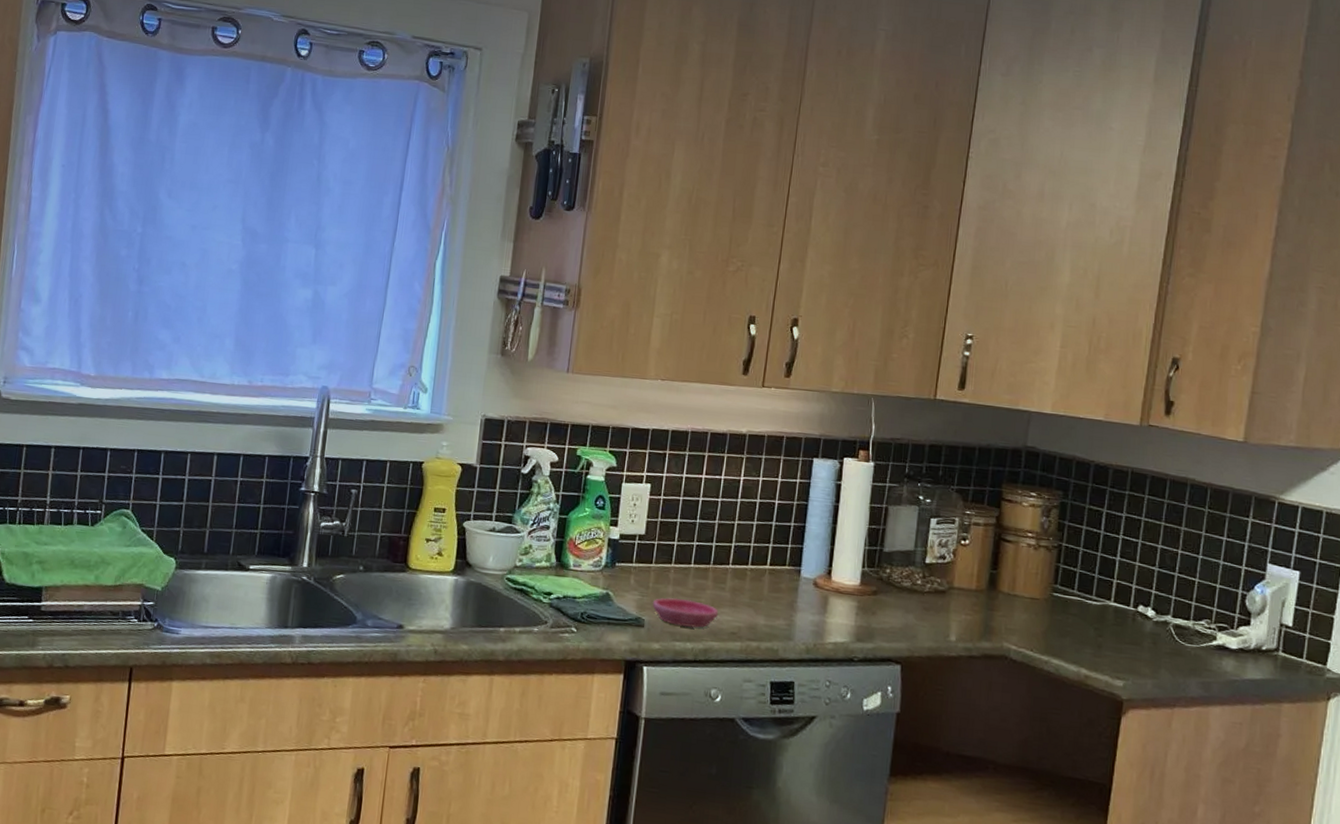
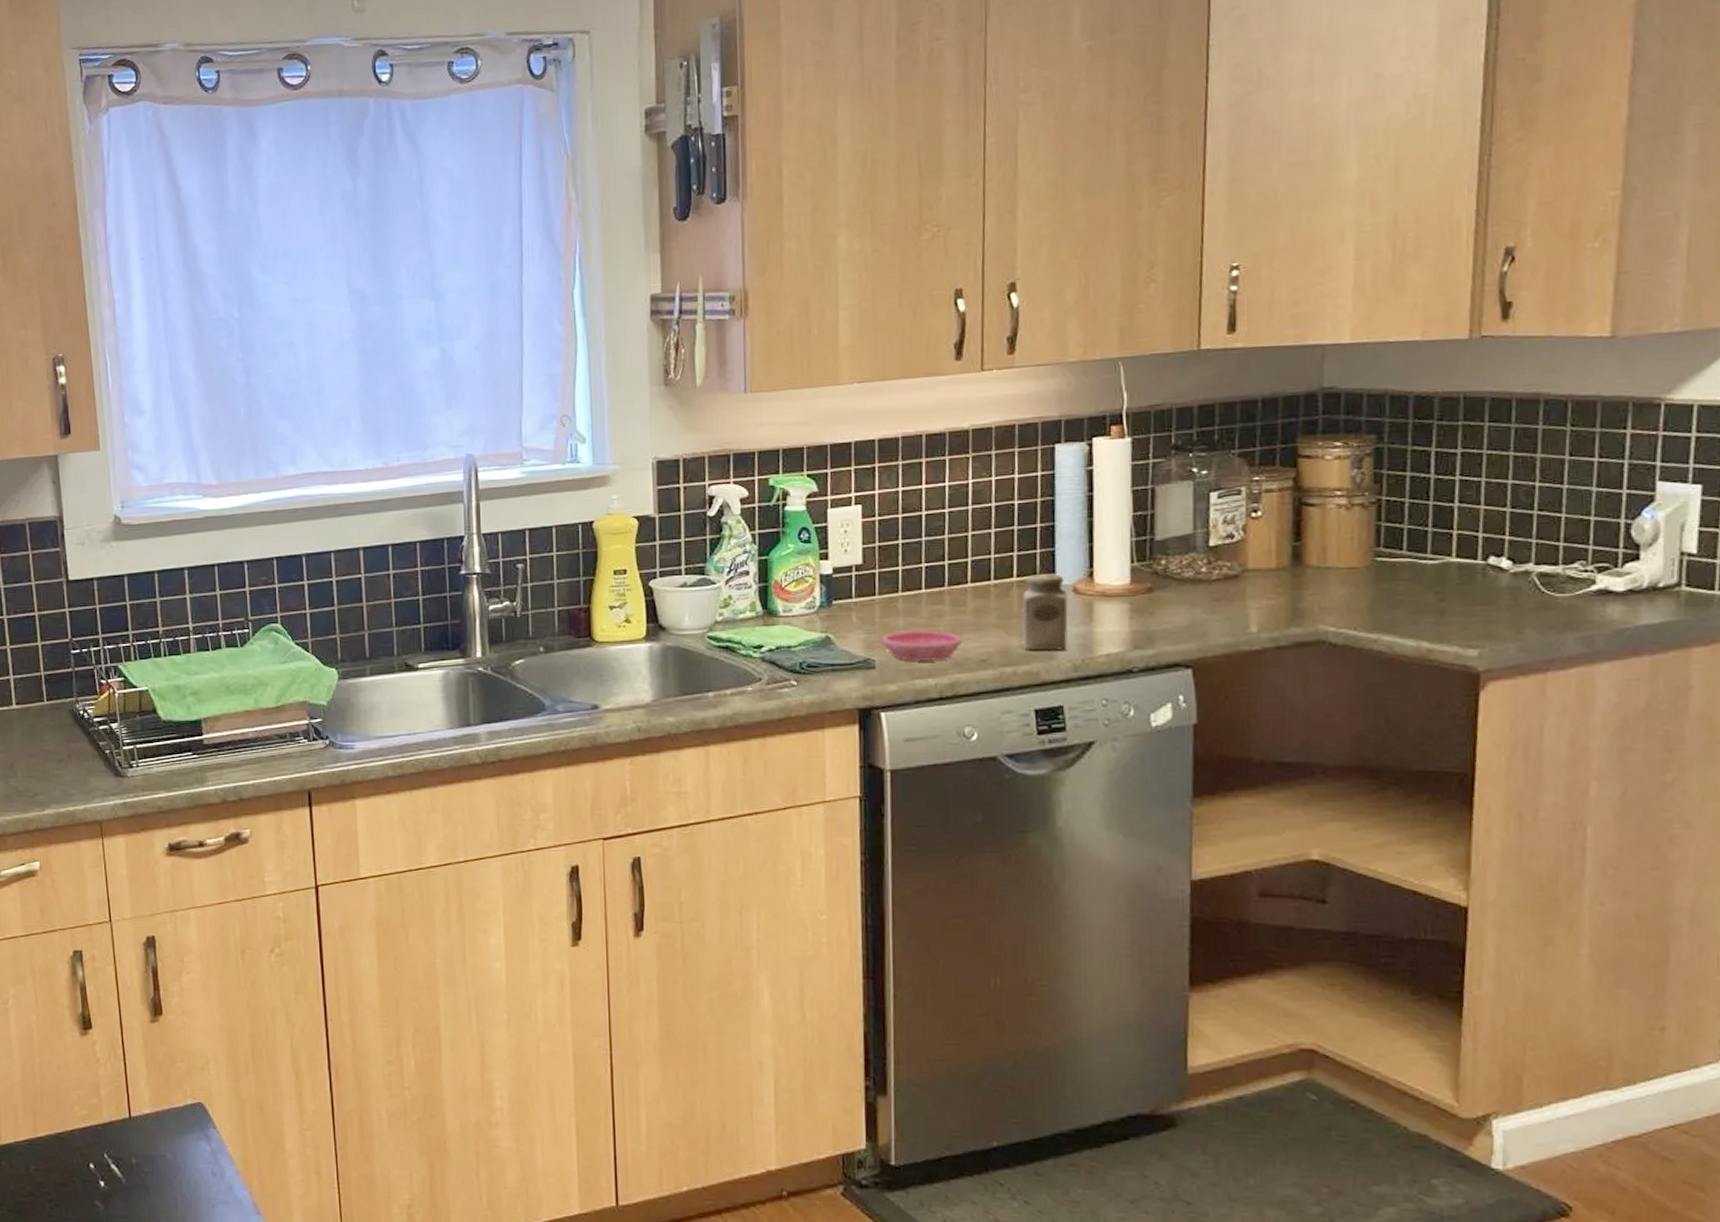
salt shaker: none [767,565,809,634] -> present [1021,574,1068,651]

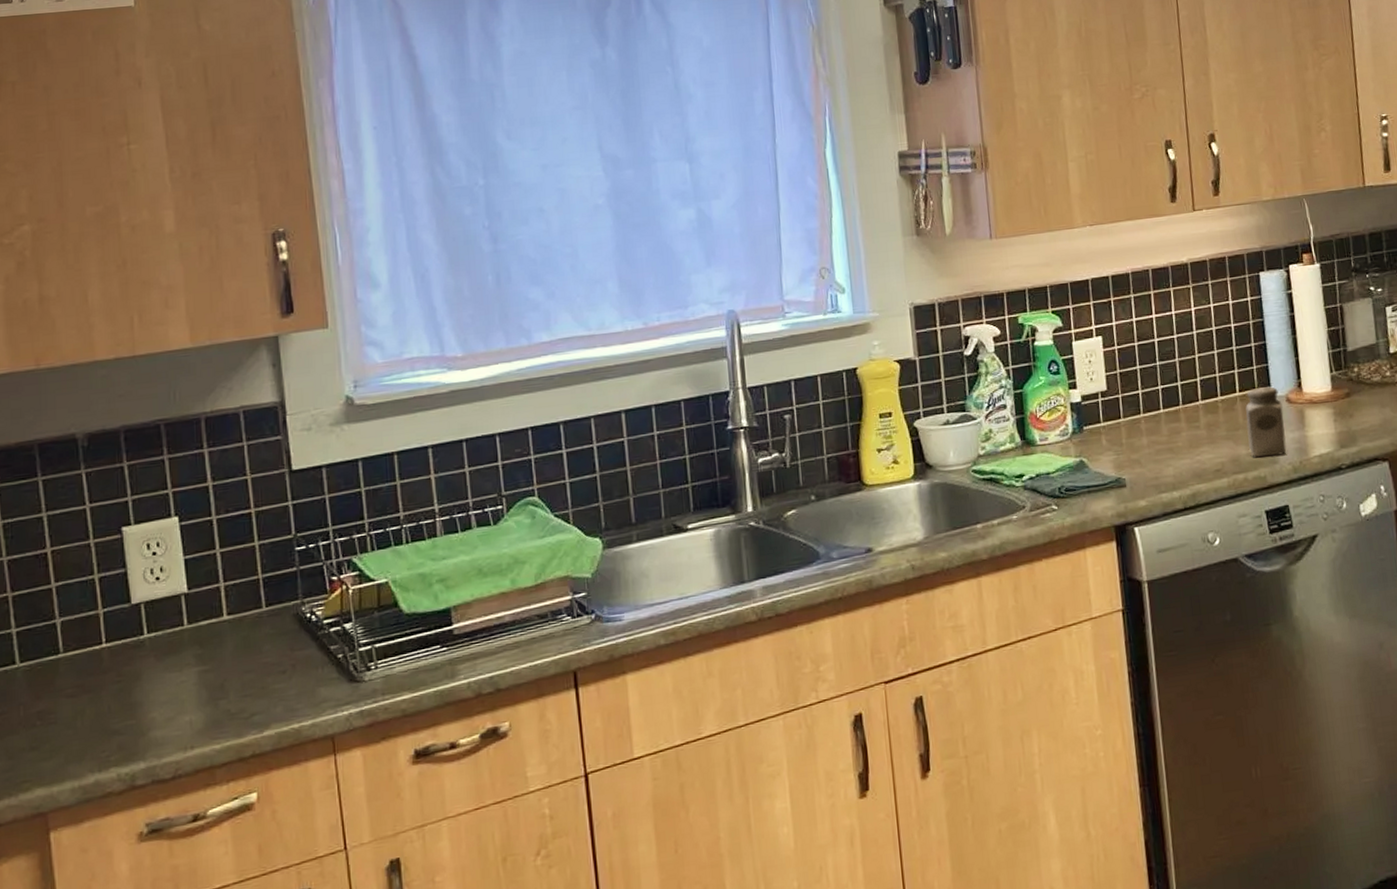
saucer: present [881,629,963,662] -> none [1129,446,1199,477]

